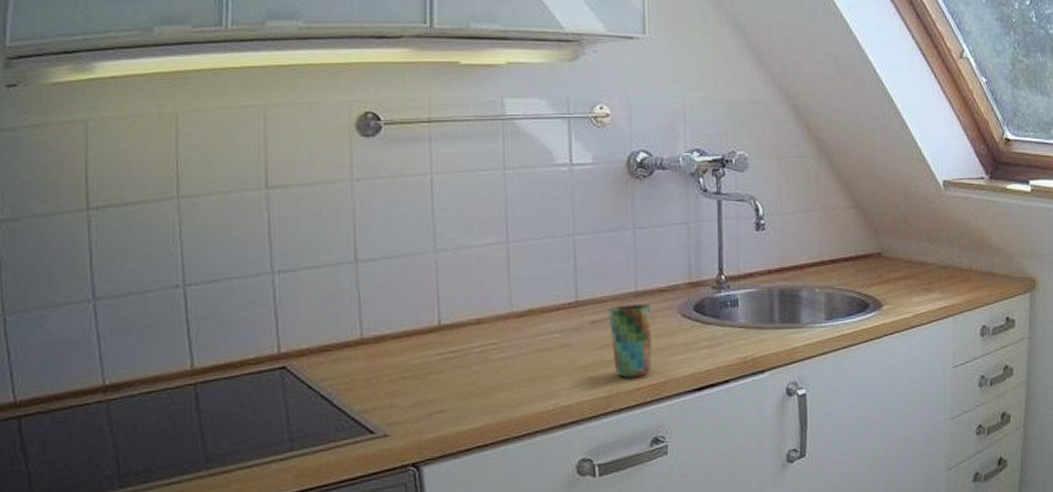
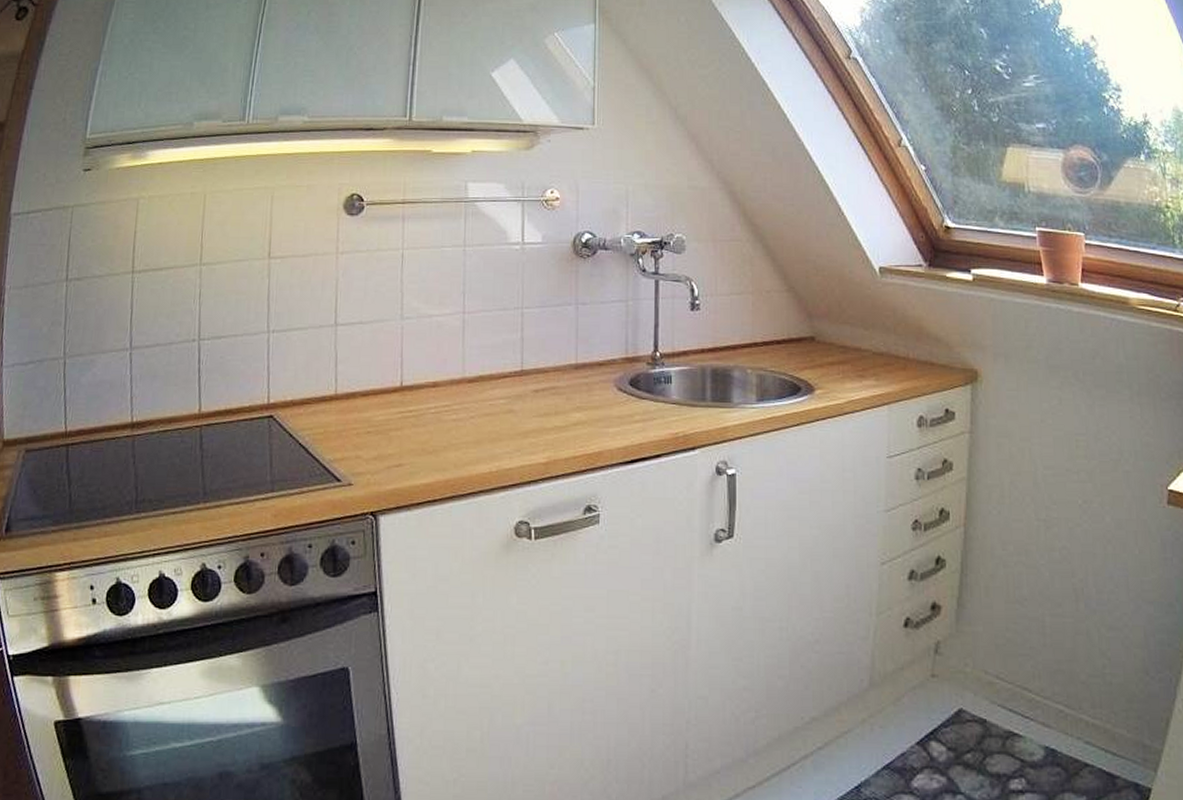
cup: present [608,304,653,378] -> none [550,376,590,446]

